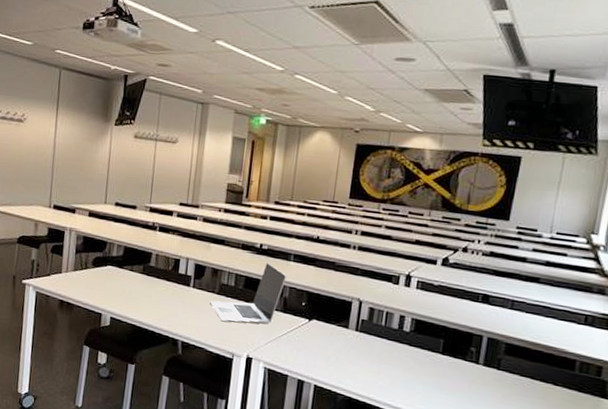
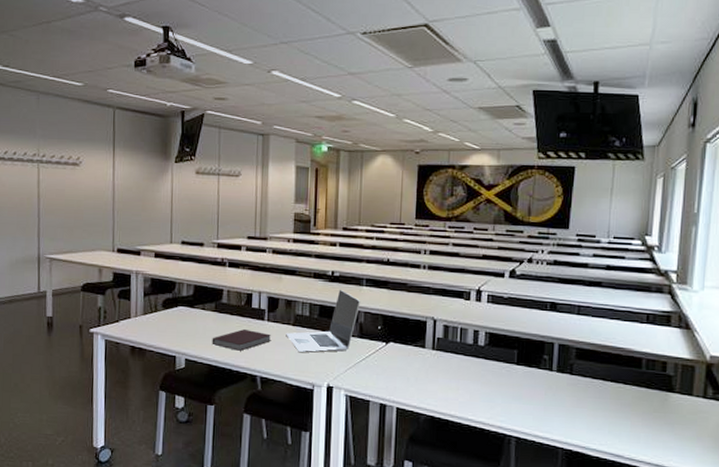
notebook: none [137,293,196,315] -> present [212,329,272,351]

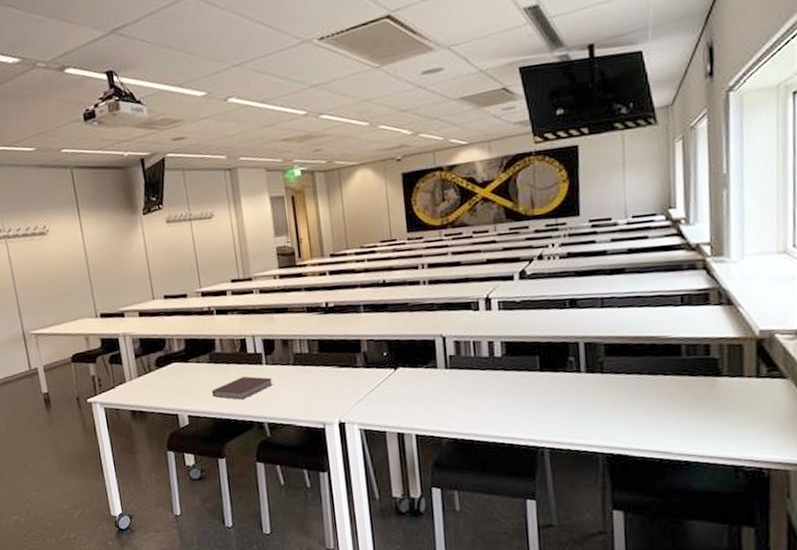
laptop: present [286,289,361,353] -> none [287,320,362,391]

